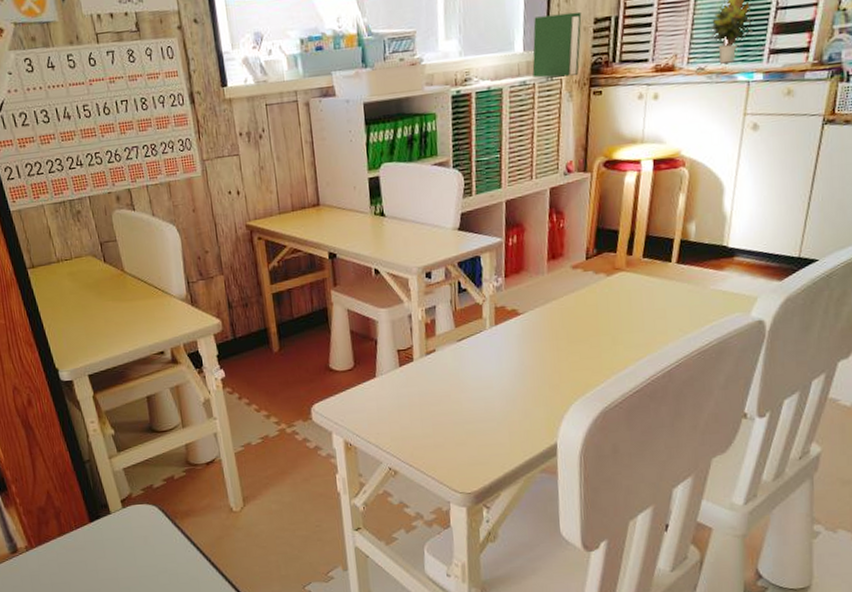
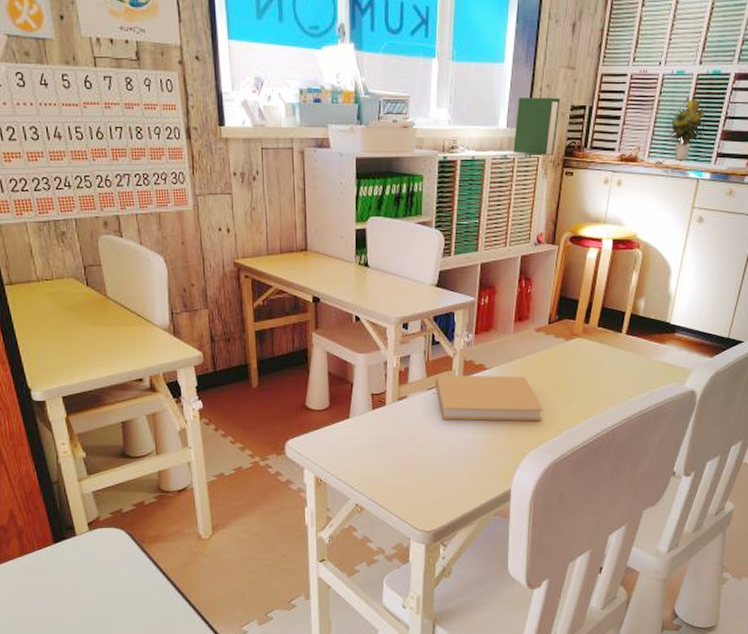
book: none [465,319,588,372] -> present [435,374,544,422]

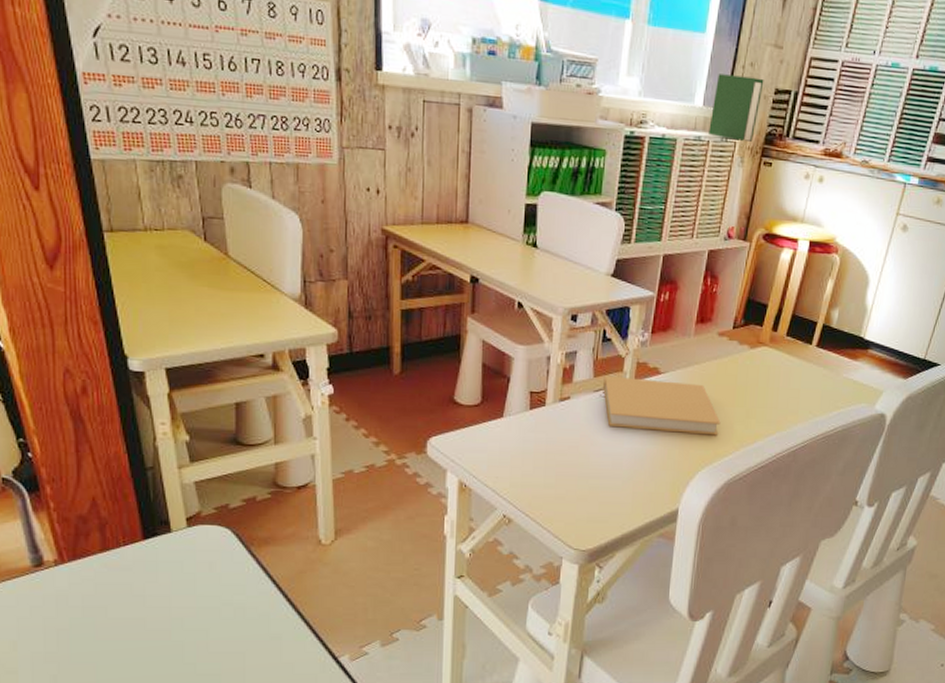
potted plant: present [667,98,706,161] -> none [876,94,919,162]

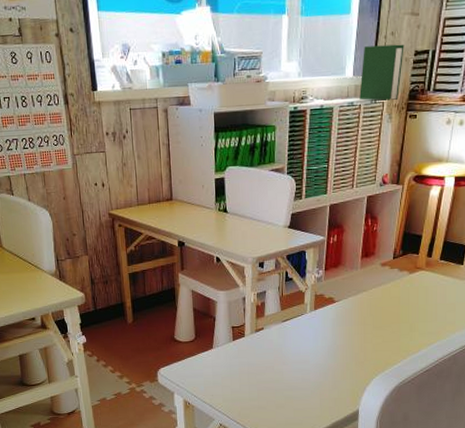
book: present [603,375,721,436] -> none [289,307,389,349]

